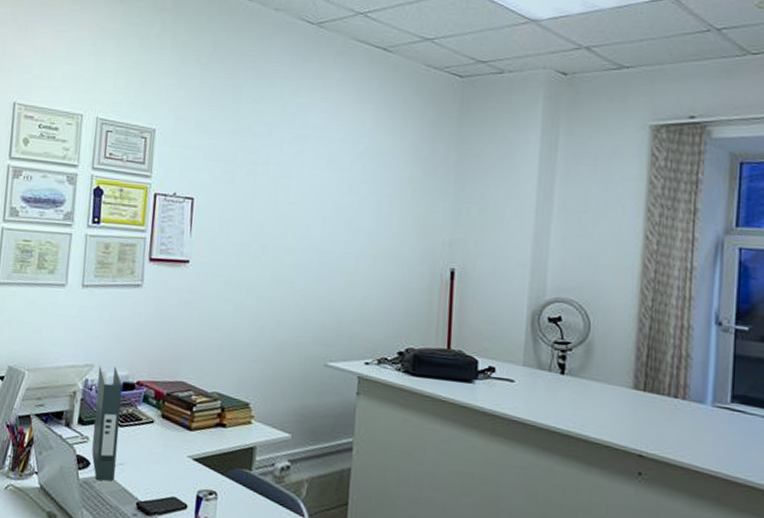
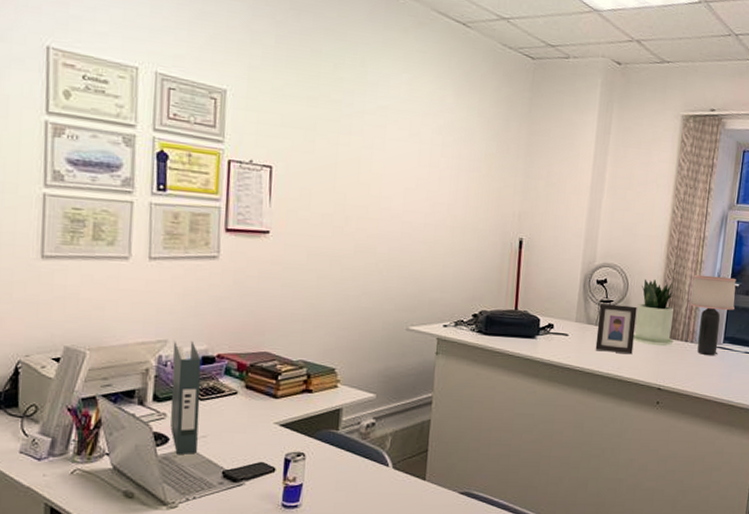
picture frame: none [550,345,604,410] -> present [595,303,637,355]
planter: none [600,317,657,402] -> present [633,279,676,346]
table lamp: none [677,314,746,419] -> present [689,274,736,356]

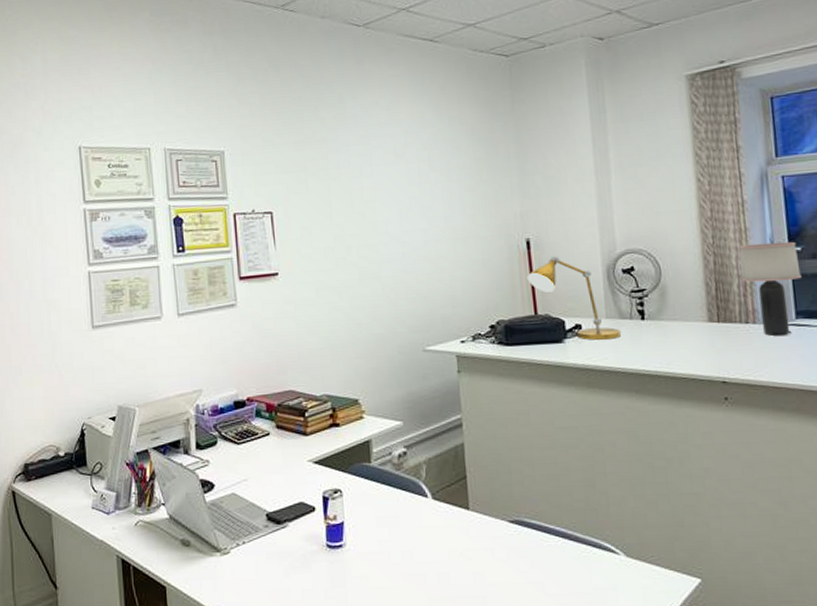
binder: present [170,341,202,455] -> none [207,388,240,501]
desk lamp: none [514,258,585,341] -> present [527,256,621,340]
picture frame: present [595,303,637,355] -> none [631,291,682,347]
planter: present [633,279,676,346] -> none [676,257,731,333]

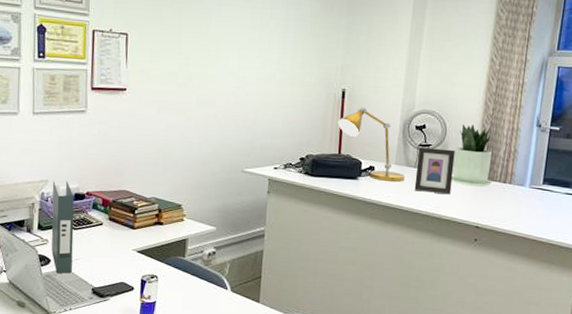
binder: none [207,388,240,501] -> present [51,180,74,274]
picture frame: none [631,291,682,347] -> present [414,147,455,195]
planter: none [676,257,731,333] -> present [451,124,494,187]
table lamp: present [739,241,803,337] -> none [508,119,557,197]

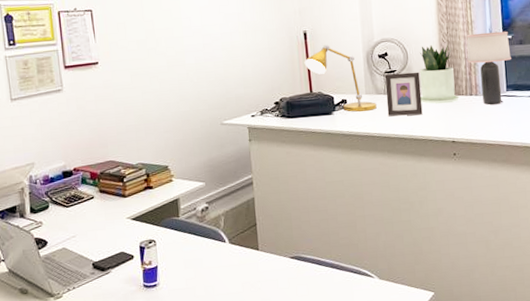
binder: present [51,180,74,274] -> none [39,161,70,255]
table lamp: none [508,119,557,197] -> present [466,31,512,105]

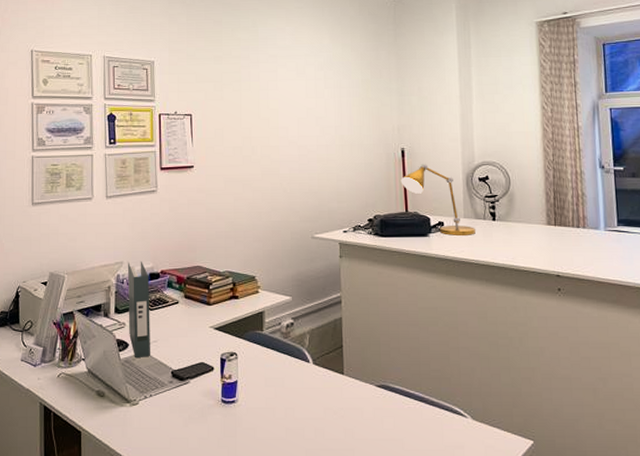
binder: none [39,161,70,255] -> present [127,262,150,359]
picture frame: present [385,72,423,116] -> none [485,198,525,245]
planter: present [419,44,459,104] -> none [522,171,565,233]
table lamp: present [466,31,512,105] -> none [574,162,624,240]

